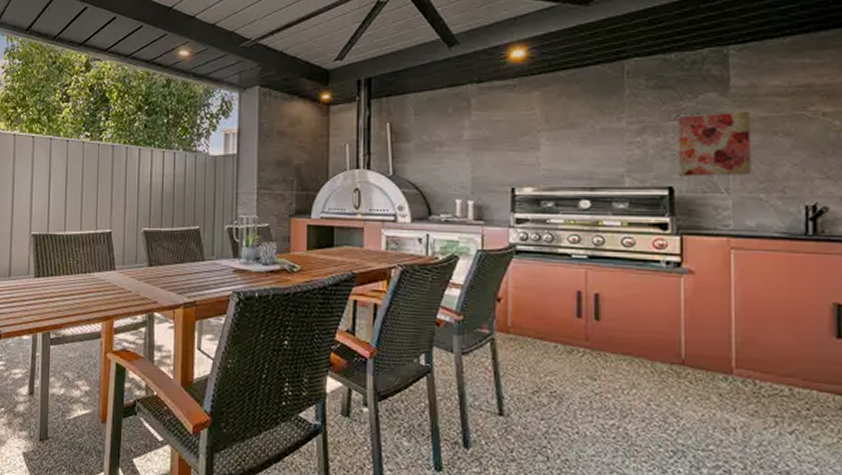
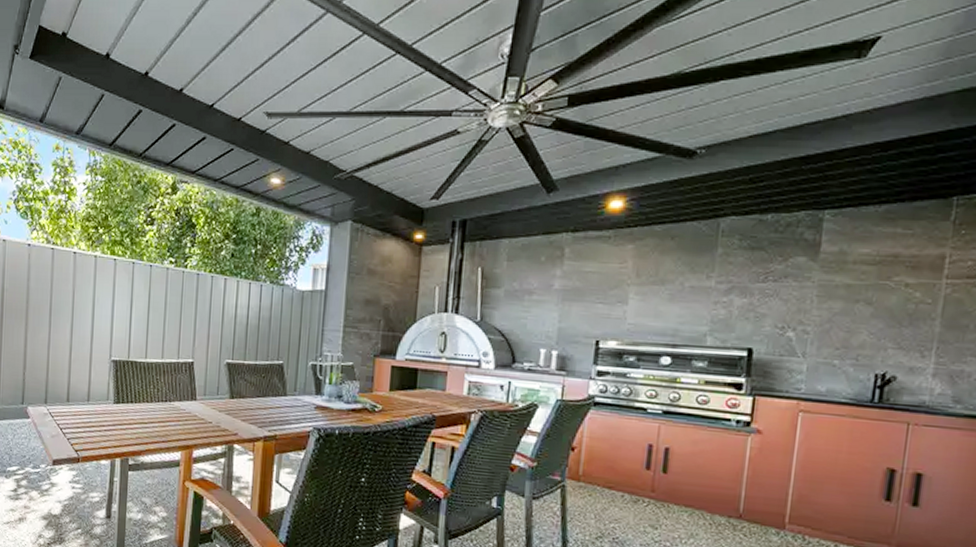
wall art: present [677,111,751,177] -> none [758,277,836,341]

